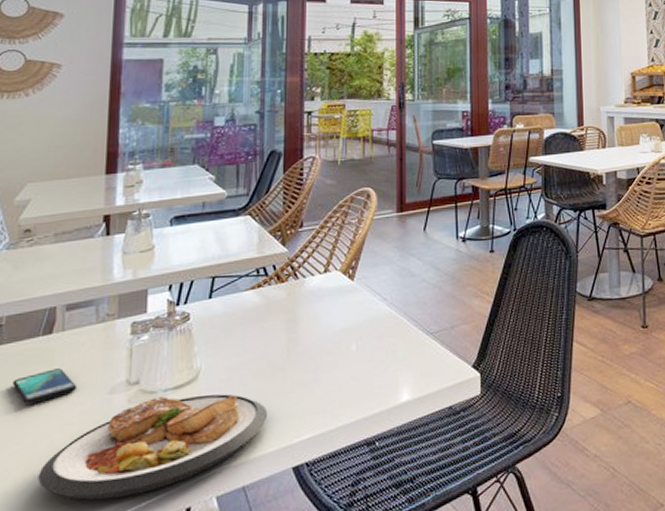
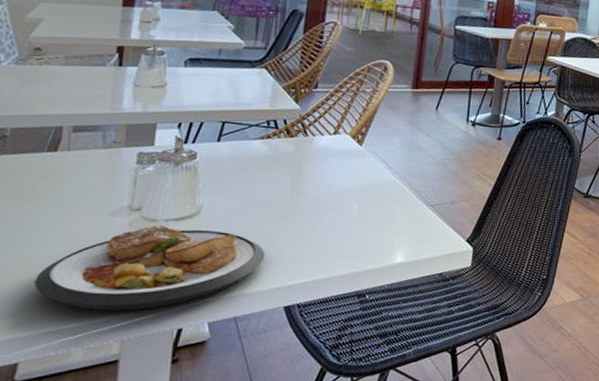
smartphone: present [12,368,78,404] -> none [14,184,80,214]

